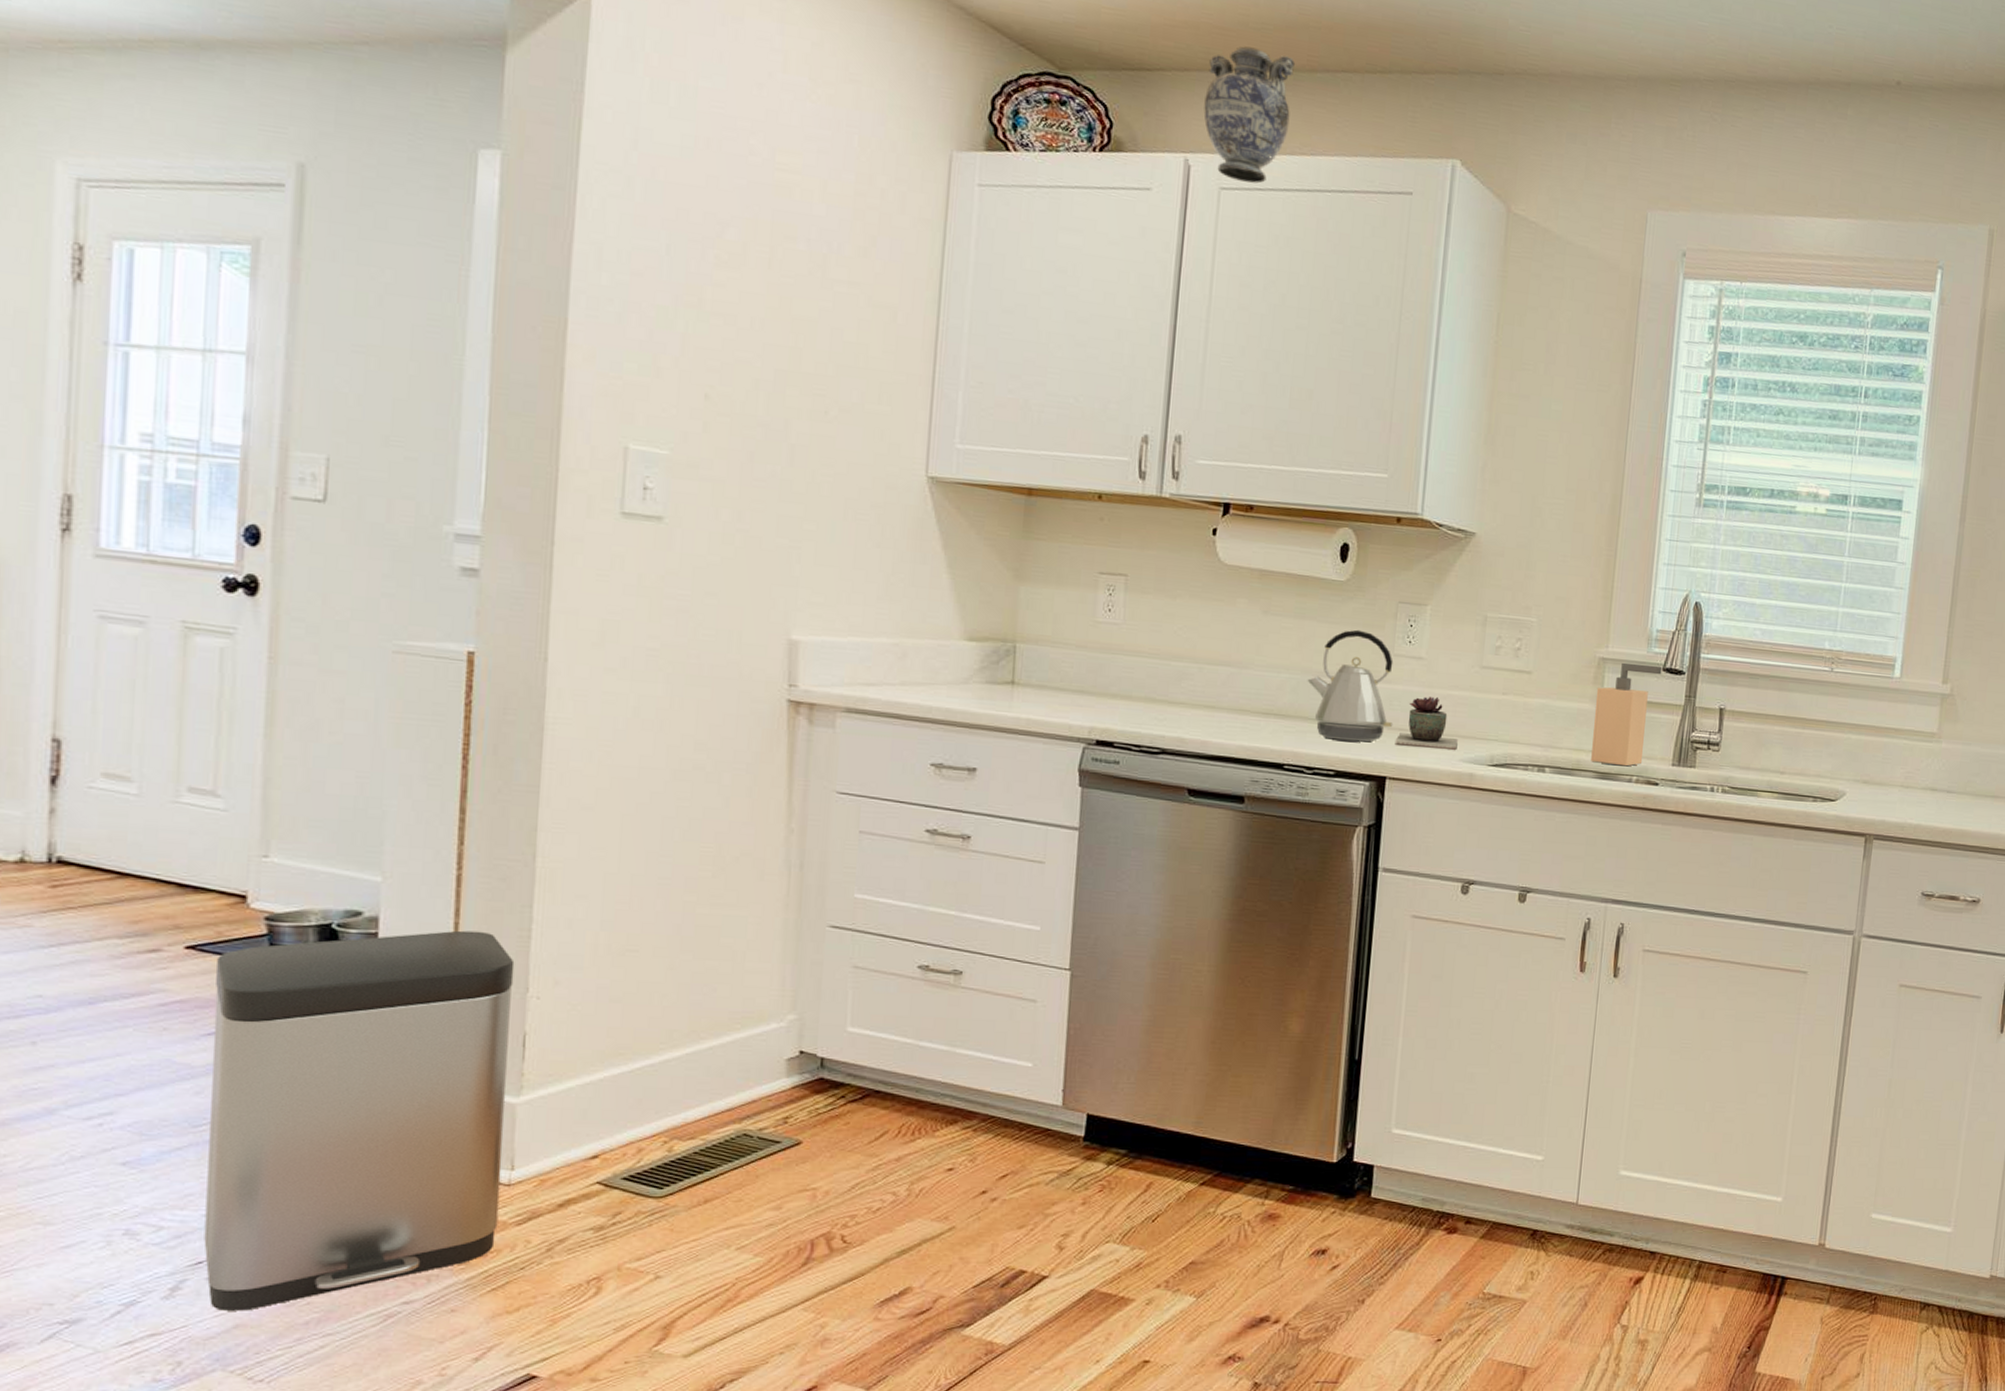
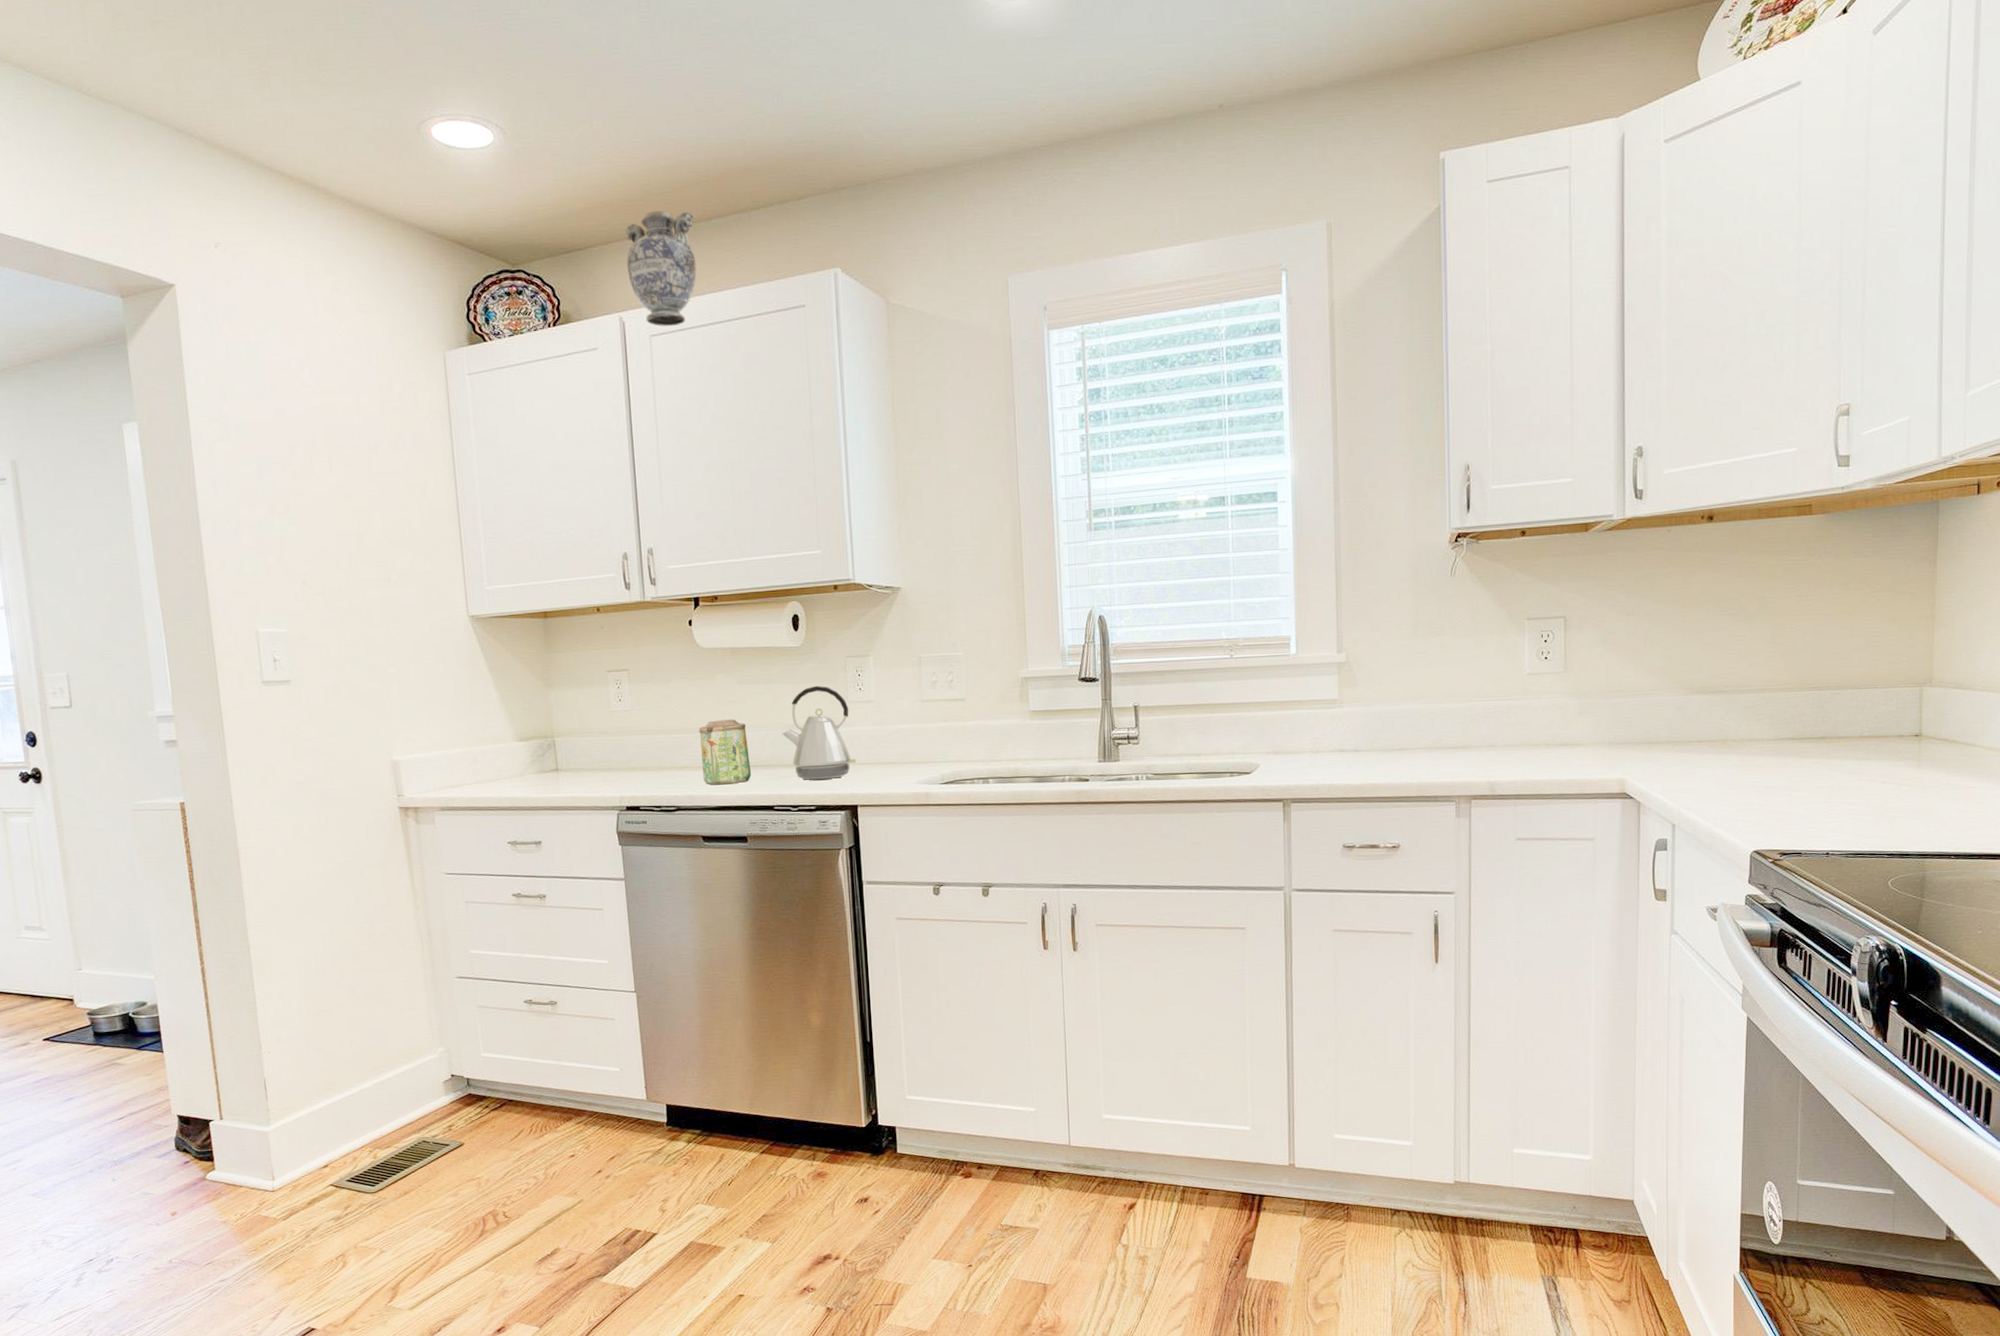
pedal bin: present [204,930,515,1311] -> none [64,1008,271,1293]
canister: none [1201,652,1265,731] -> present [699,719,752,785]
succulent plant: present [1394,696,1458,751] -> none [860,731,912,777]
soap dispenser: present [1591,662,1663,767] -> none [1023,677,1078,769]

